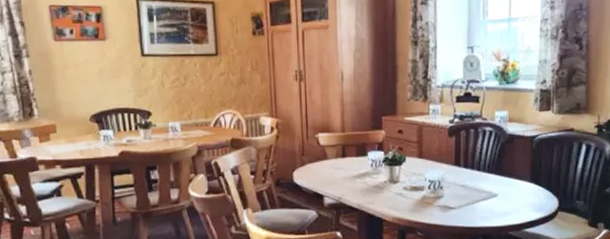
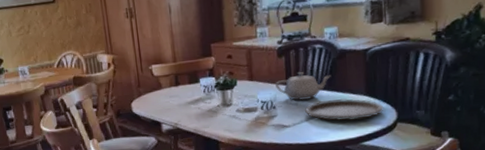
teapot: none [444,154,499,183] -> present [275,72,332,101]
plate: none [472,183,547,206] -> present [305,98,384,121]

